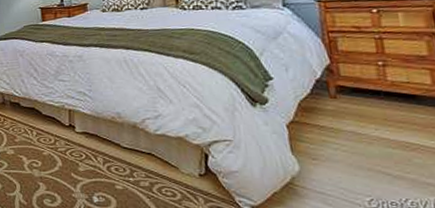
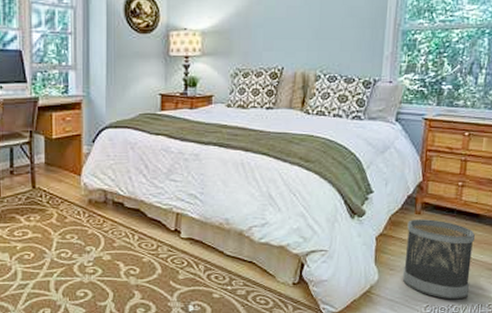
wastebasket: none [322,103,426,193] -> present [402,219,475,300]

